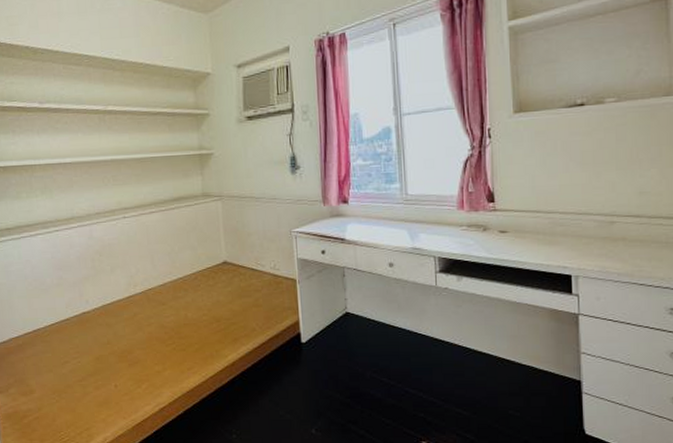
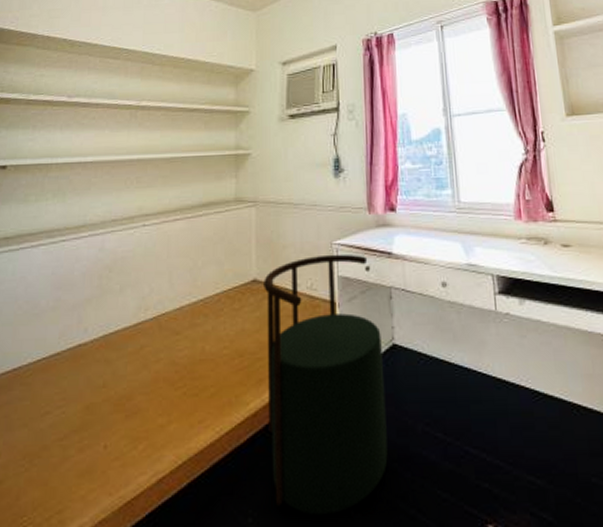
stool: none [233,240,342,434] -> present [264,254,388,516]

